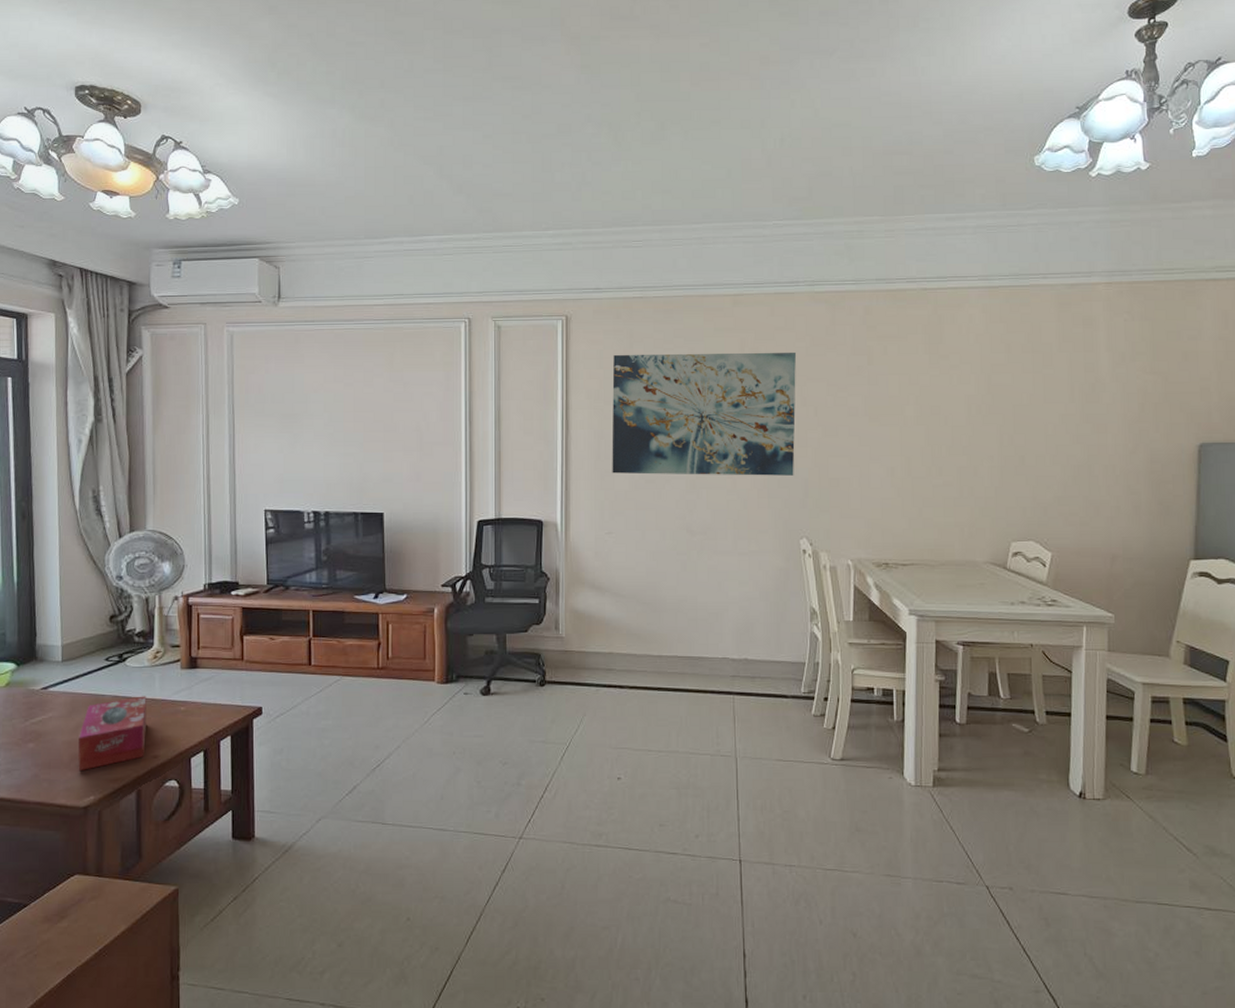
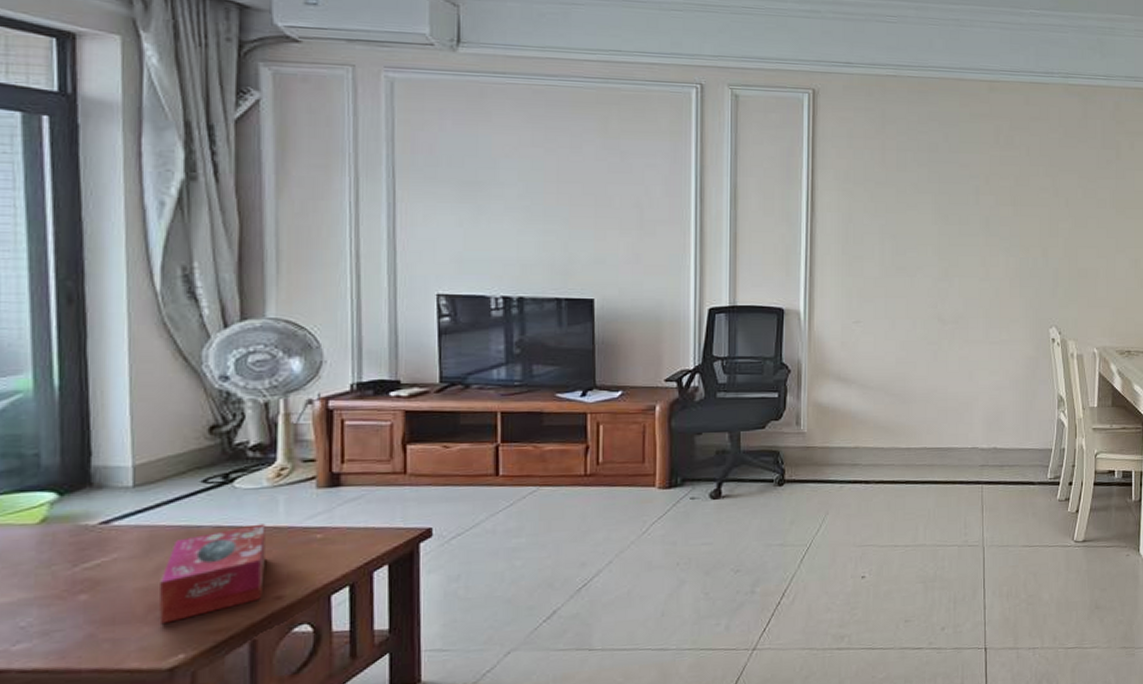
wall art: present [612,352,796,476] -> none [861,134,1049,265]

